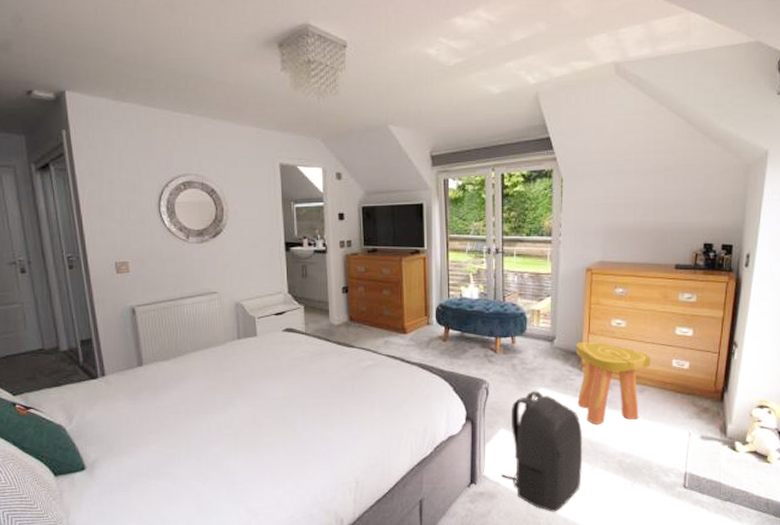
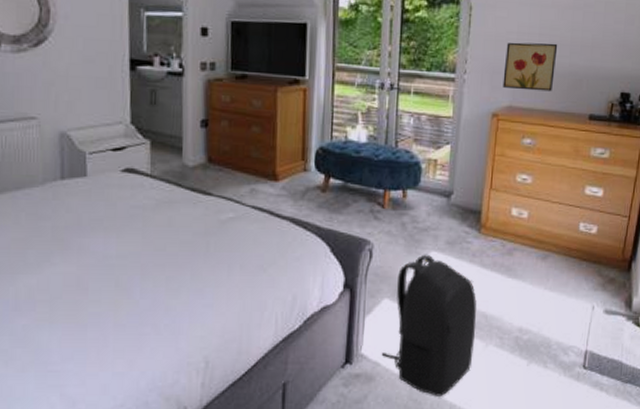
stool: present [576,341,650,424] -> none [473,198,557,295]
wall art: none [594,204,642,247] -> present [502,42,558,92]

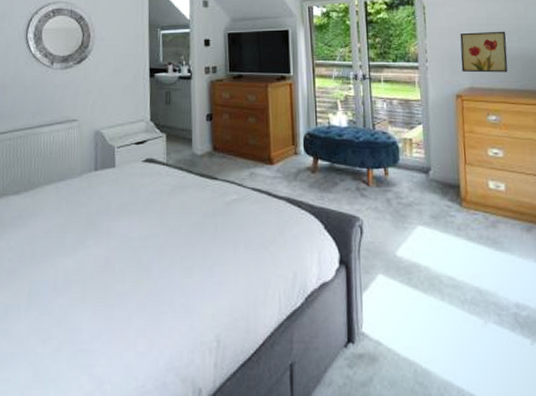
backpack: present [381,254,477,396] -> none [382,228,474,379]

